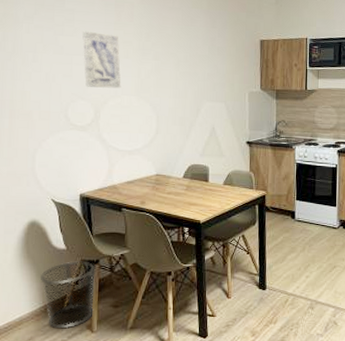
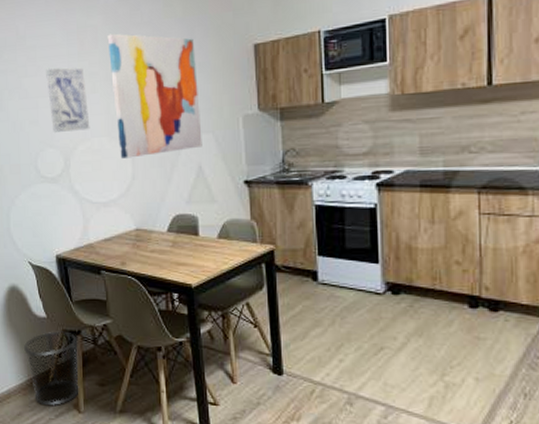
wall art: none [142,12,217,116] -> present [107,33,202,159]

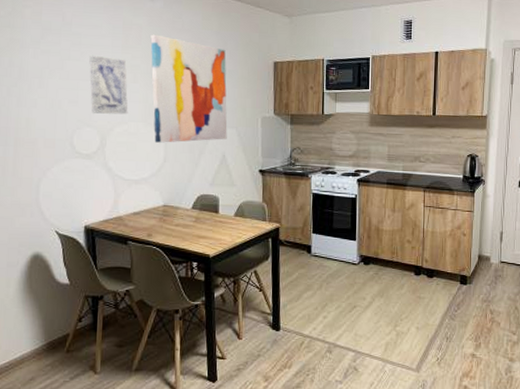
waste bin: present [23,331,79,406] -> none [42,297,98,369]

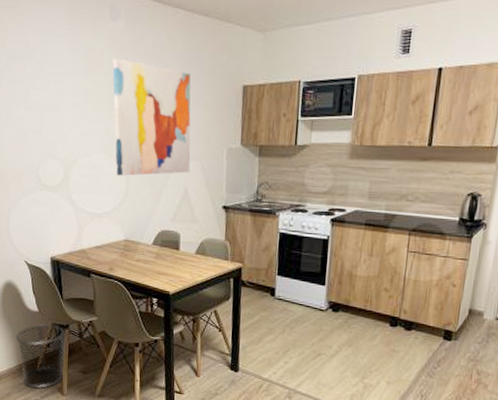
waste bin: none [42,297,98,369] -> present [15,324,64,389]
wall art: present [89,55,128,115] -> none [52,83,91,146]

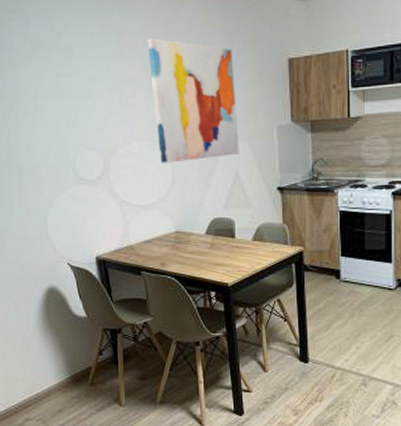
waste bin: present [15,324,64,389] -> none [63,330,120,401]

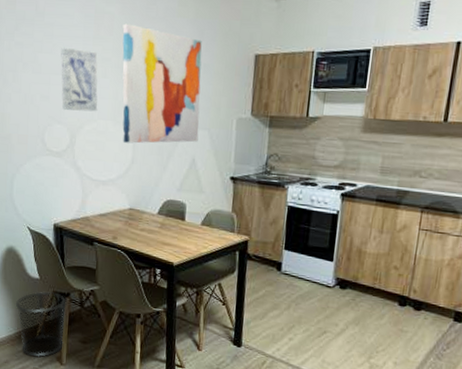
waste bin: none [63,330,120,401] -> present [15,291,65,358]
wall art: none [83,68,130,134] -> present [60,47,98,112]

